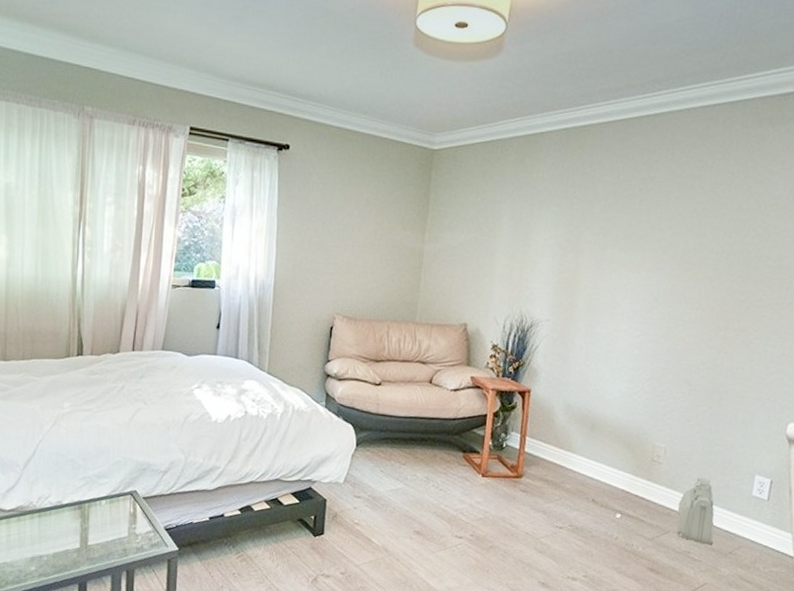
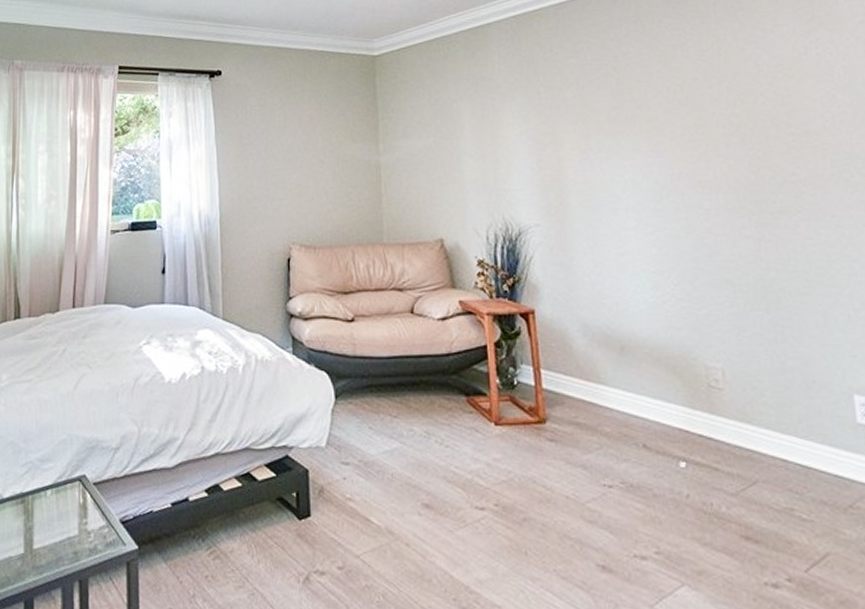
handbag: present [677,477,714,546] -> none [759,404,822,498]

